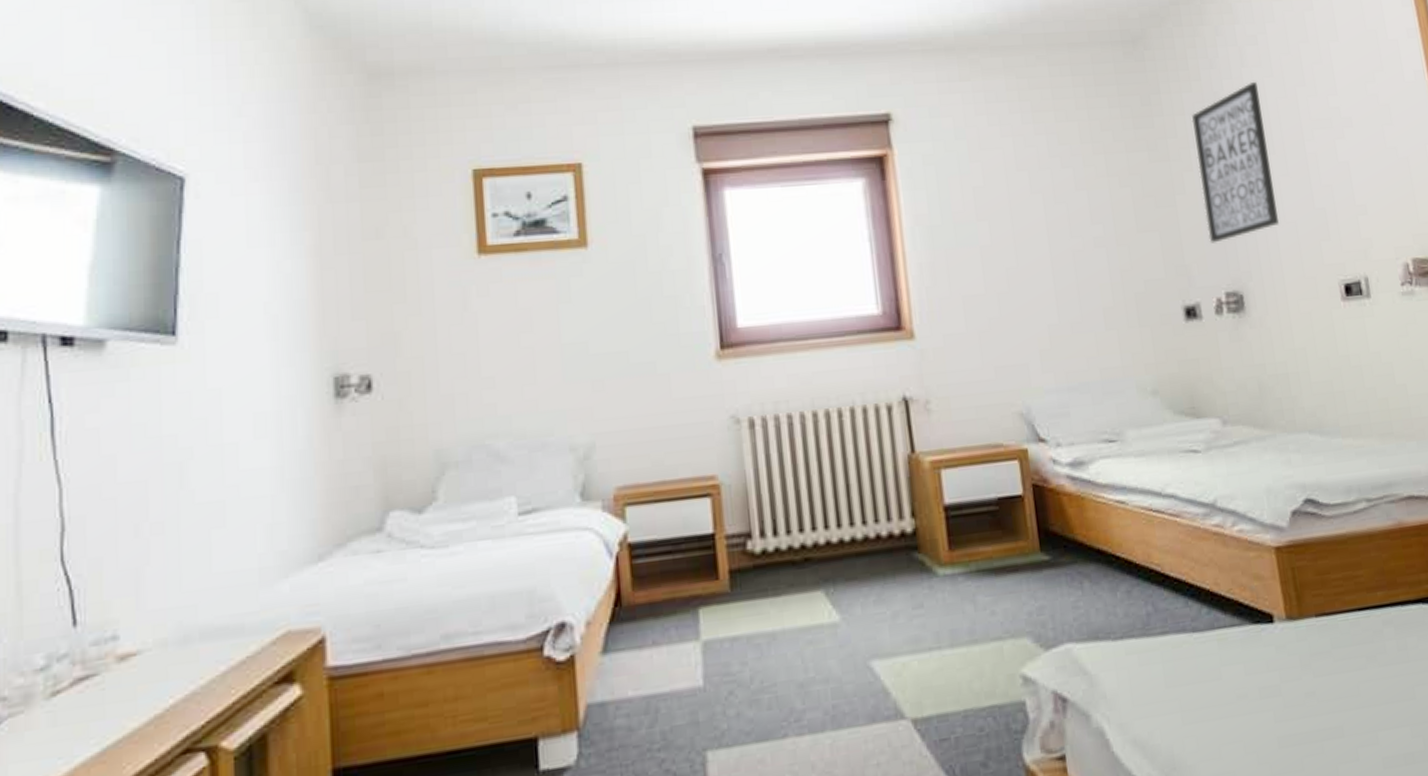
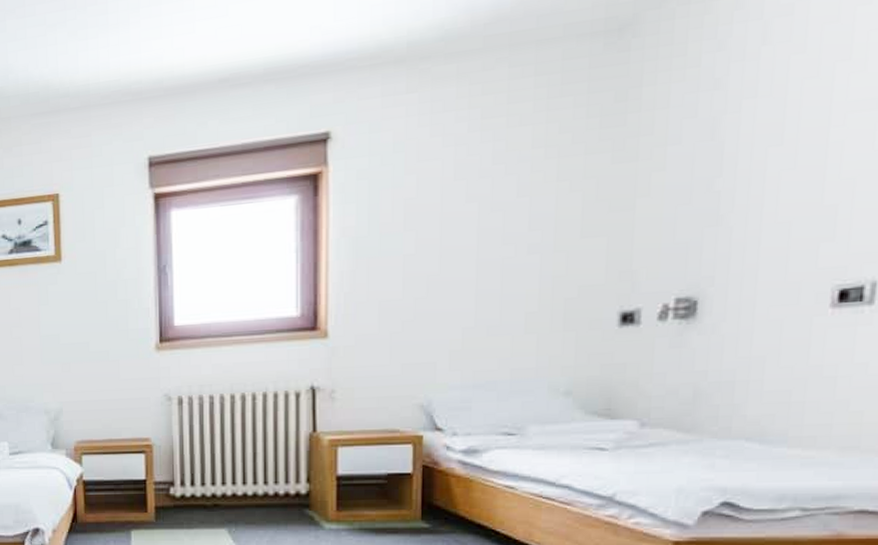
wall art: present [1191,81,1279,243] -> none [668,60,779,248]

